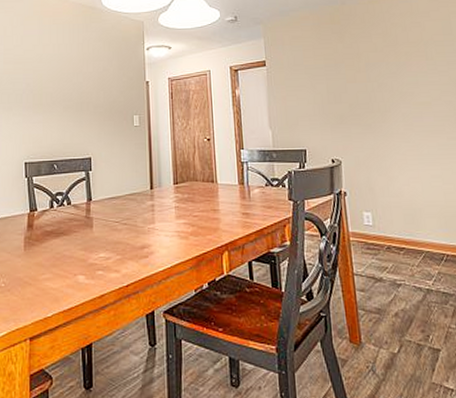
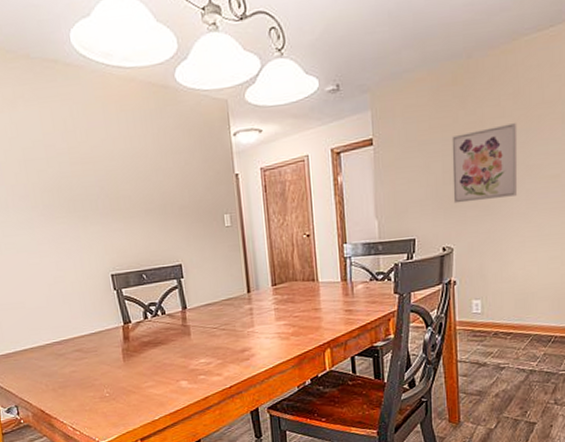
wall art: none [333,57,394,121] -> present [451,123,518,204]

